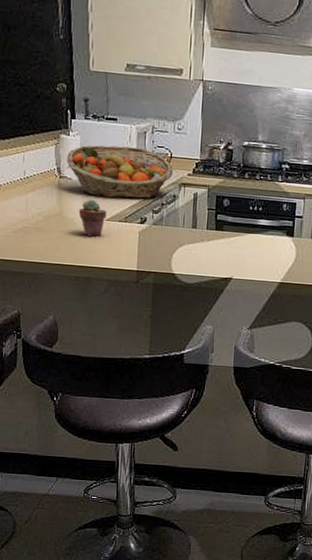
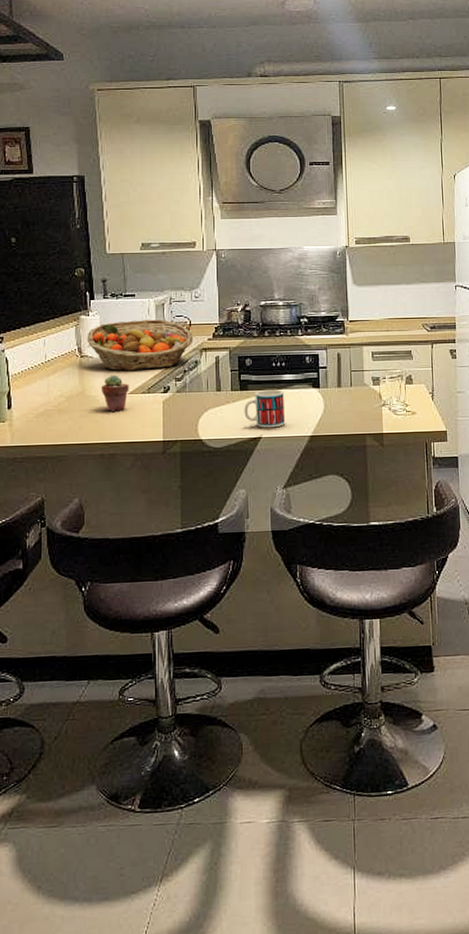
mug: none [217,232,258,271] -> present [244,389,285,428]

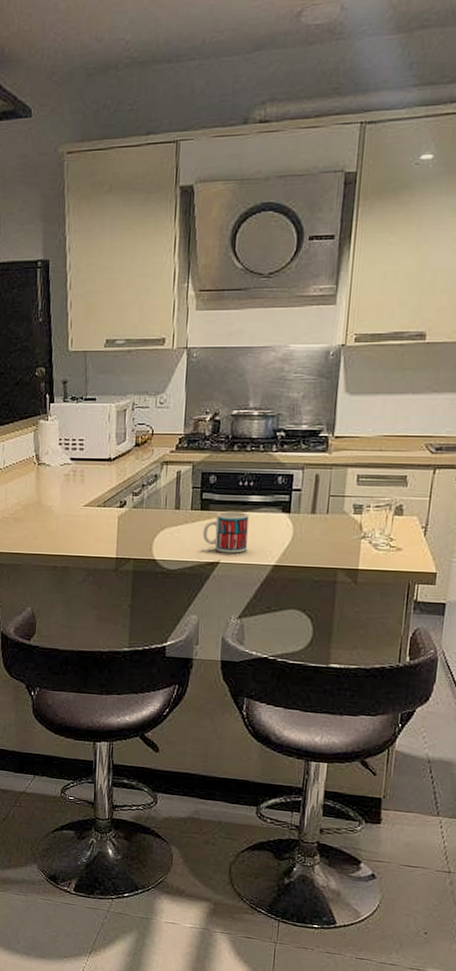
fruit basket: present [87,320,194,372] -> none [45,427,155,483]
potted succulent: present [101,375,129,412] -> none [56,485,85,524]

